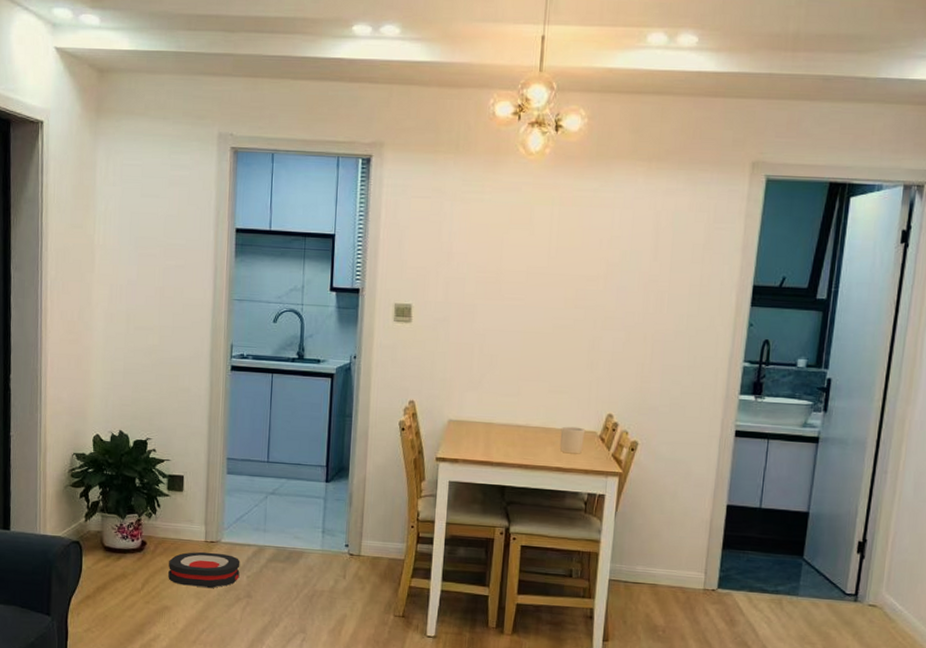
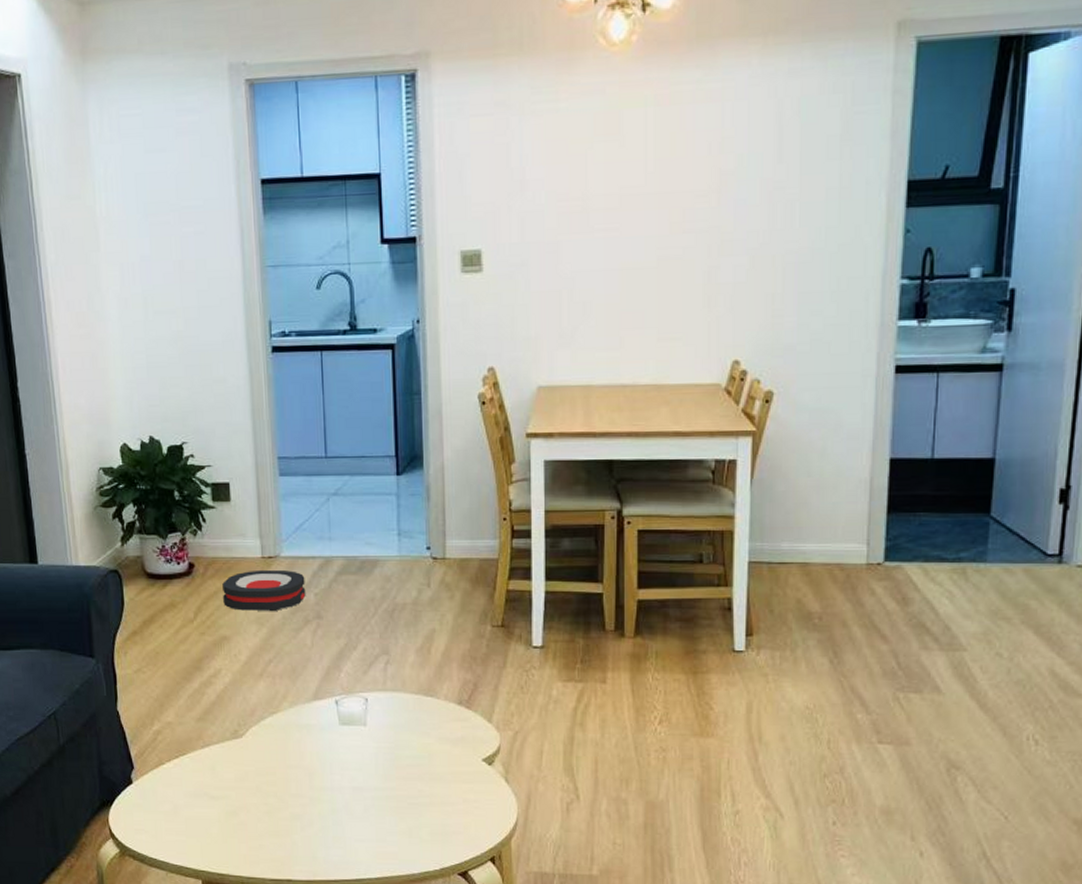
mug: present [559,426,586,454] -> none [676,380,707,414]

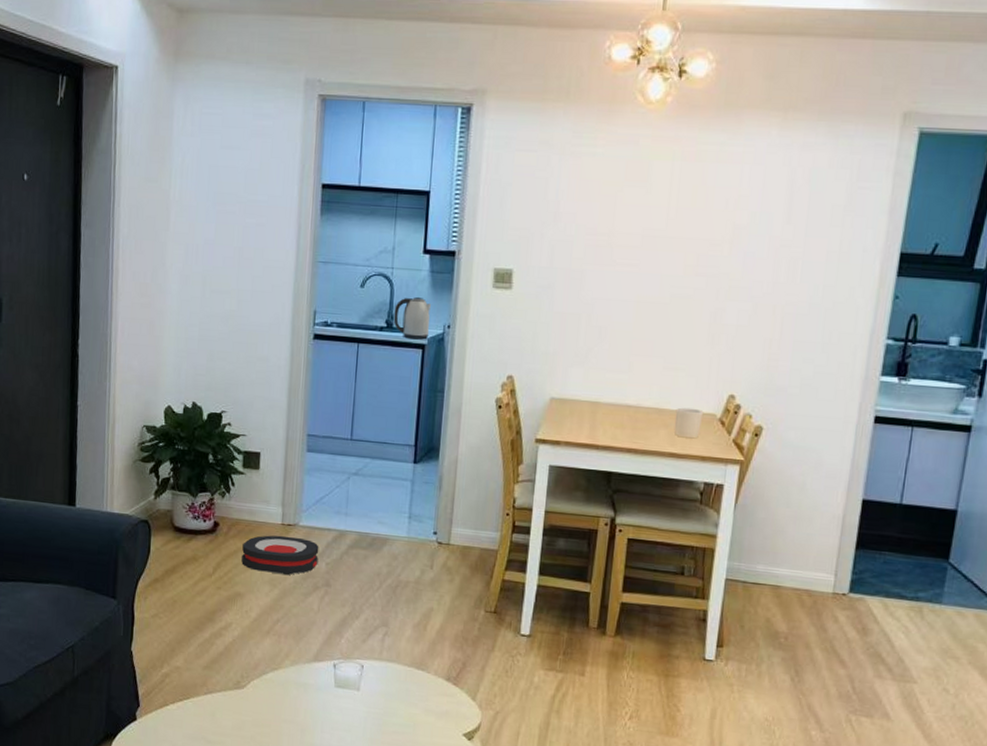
kettle: none [356,292,397,340] -> present [393,296,432,340]
mug: none [676,380,707,414] -> present [673,407,704,439]

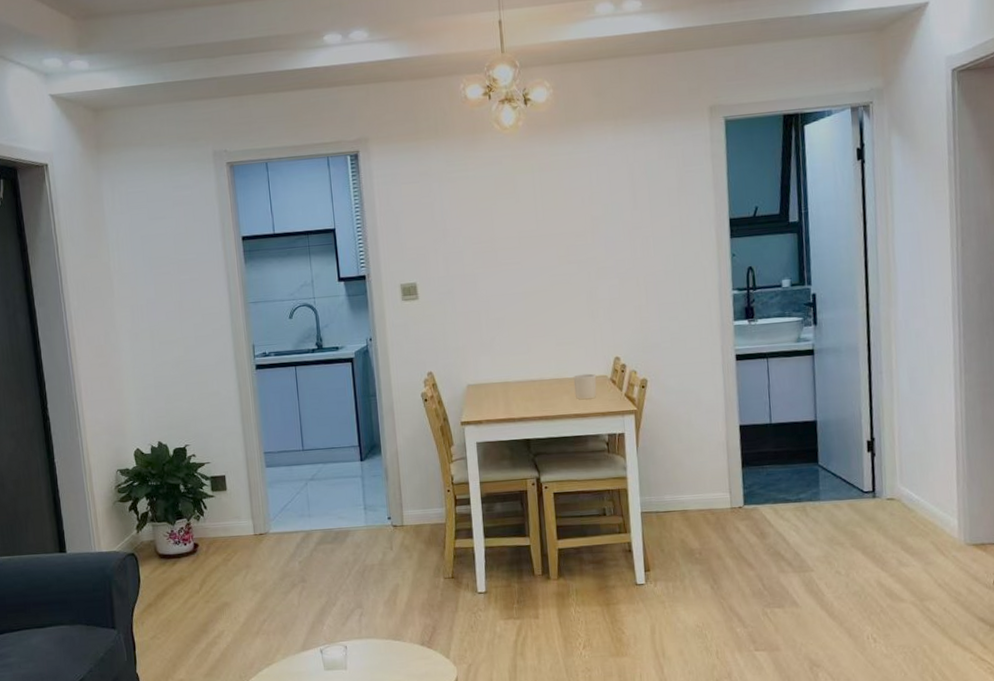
robot vacuum: present [241,535,319,575] -> none [222,544,292,580]
kettle: present [393,296,432,340] -> none [321,318,354,356]

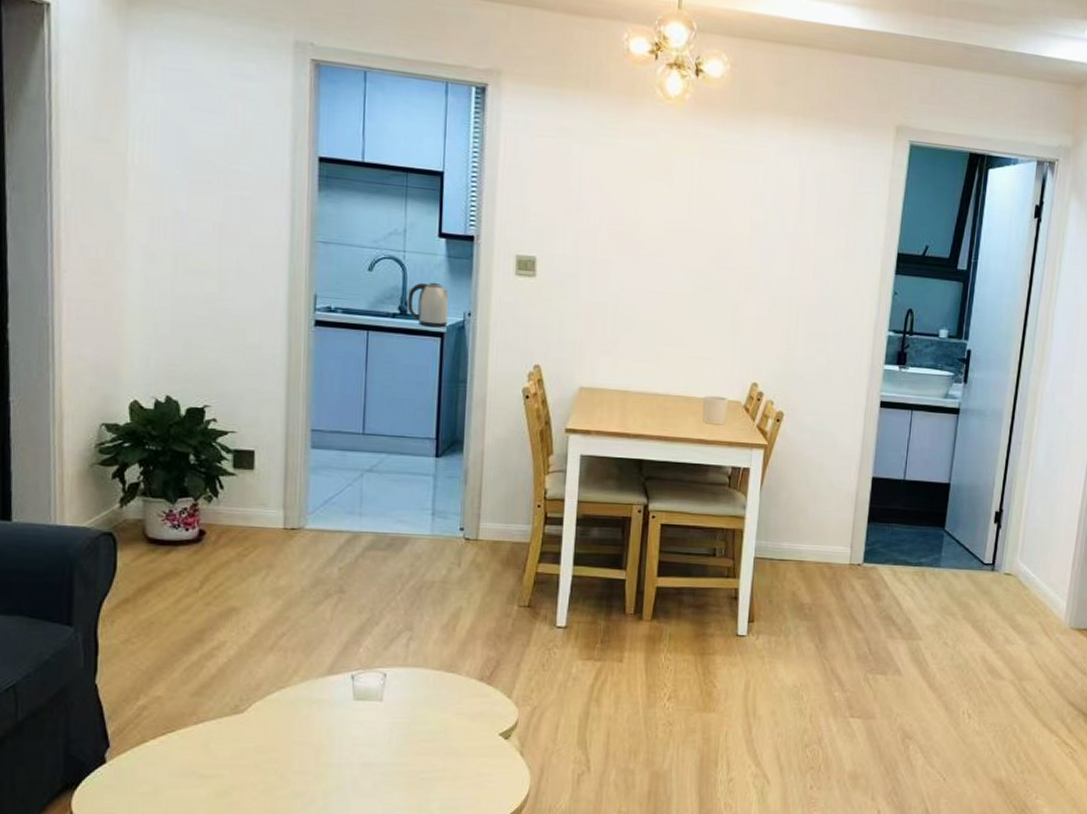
kettle: none [321,318,354,356] -> present [407,282,450,328]

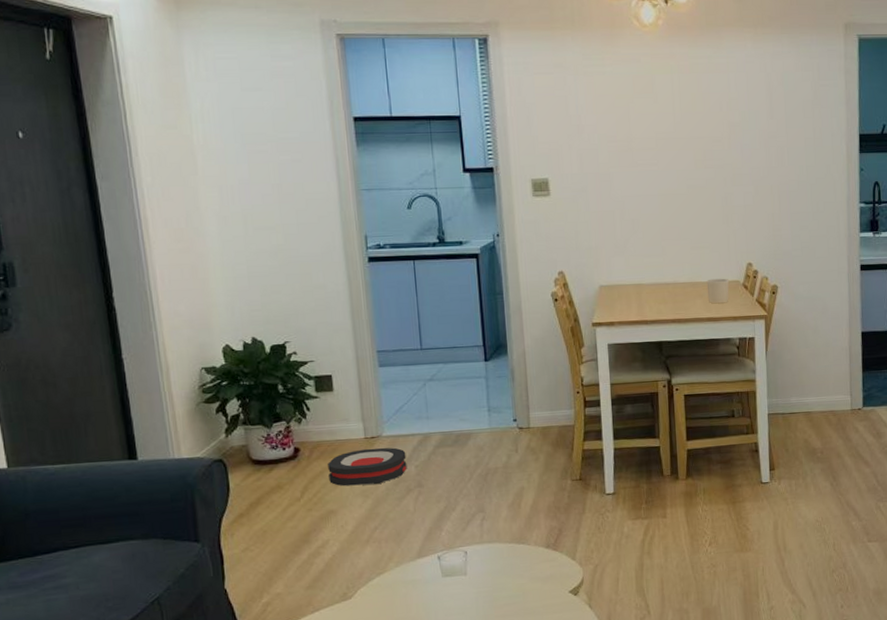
robot vacuum: none [235,540,330,583] -> present [328,447,407,486]
kettle: present [407,282,450,328] -> none [444,211,480,251]

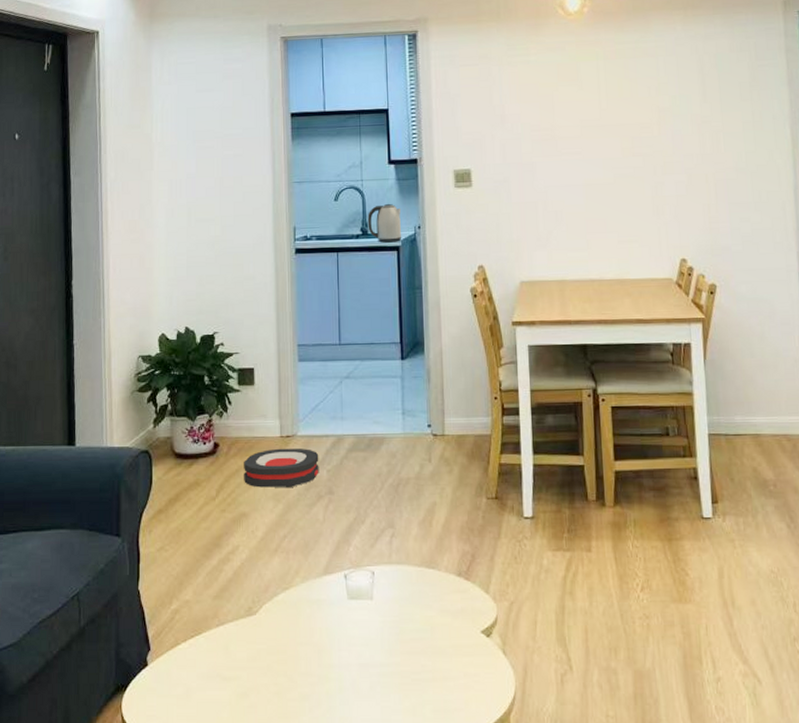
kettle: none [444,211,480,251] -> present [367,203,401,243]
mug: present [706,278,730,304] -> none [635,275,662,304]

